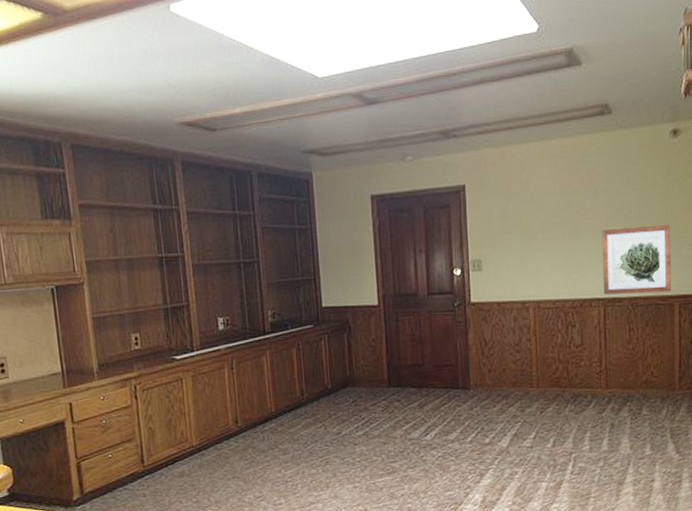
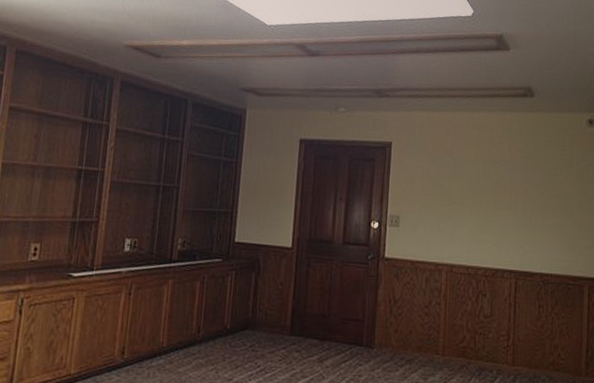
wall art: present [602,225,672,295] -> none [516,203,584,273]

